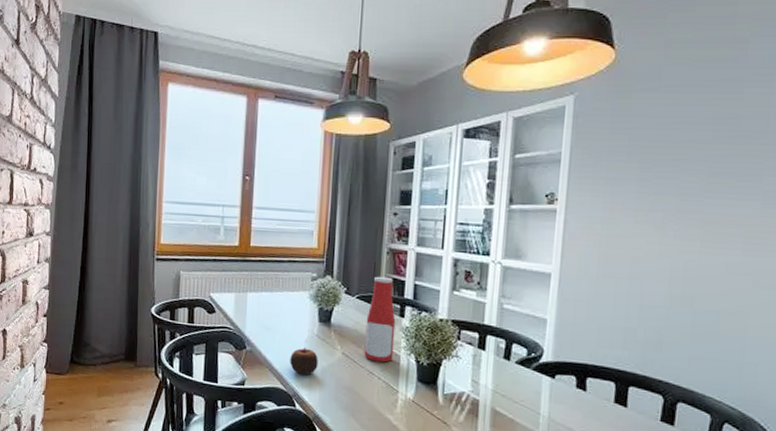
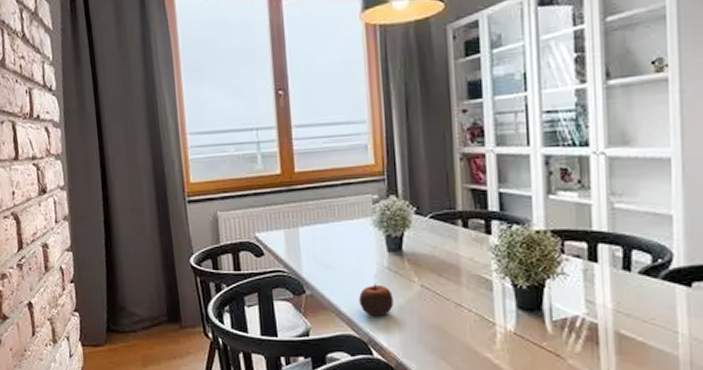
bottle: present [364,276,396,363] -> none [445,188,484,291]

